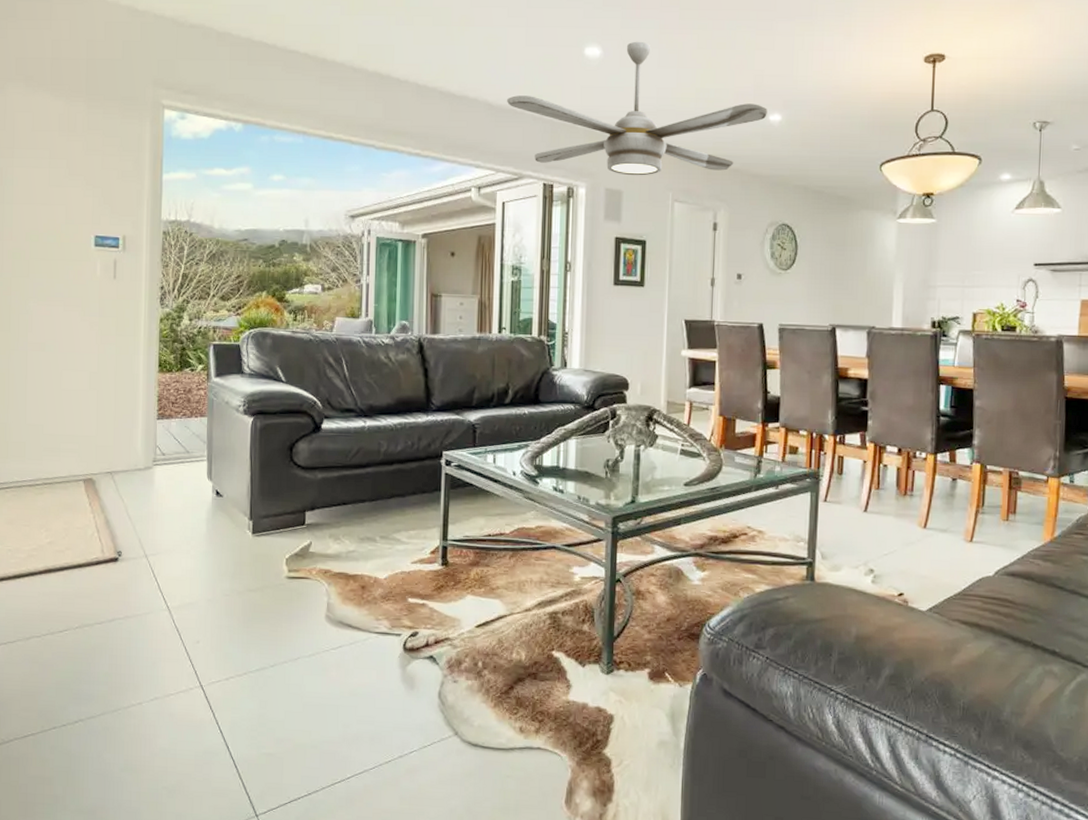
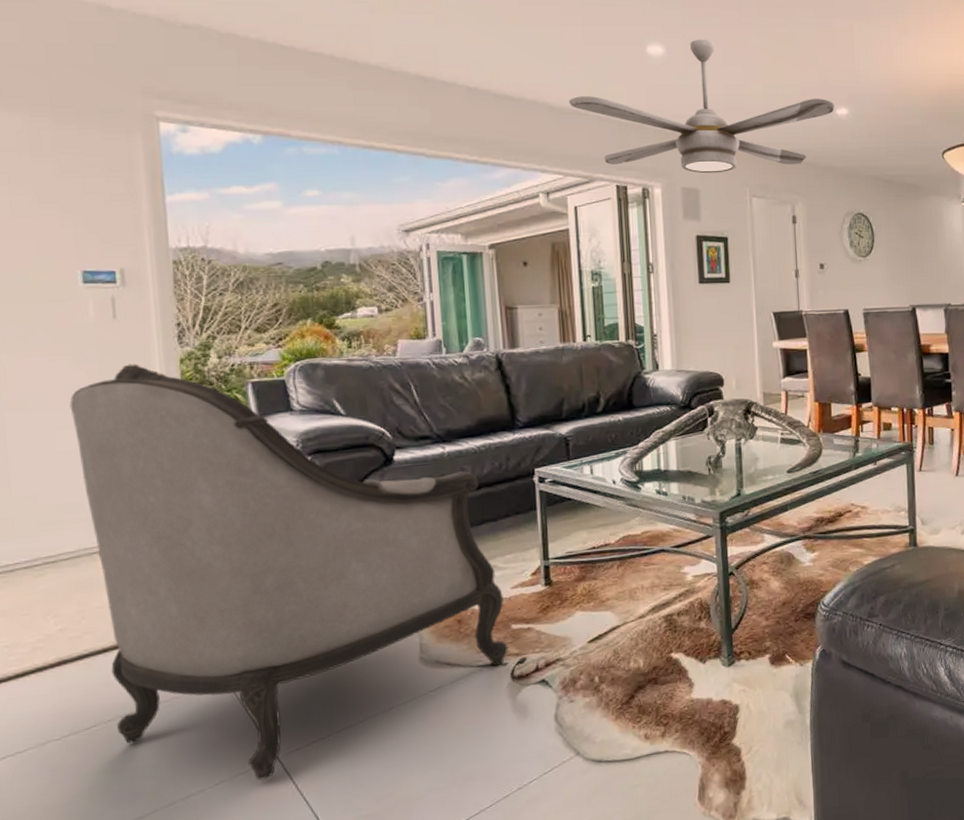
armchair: none [75,319,403,703] -> present [69,364,508,780]

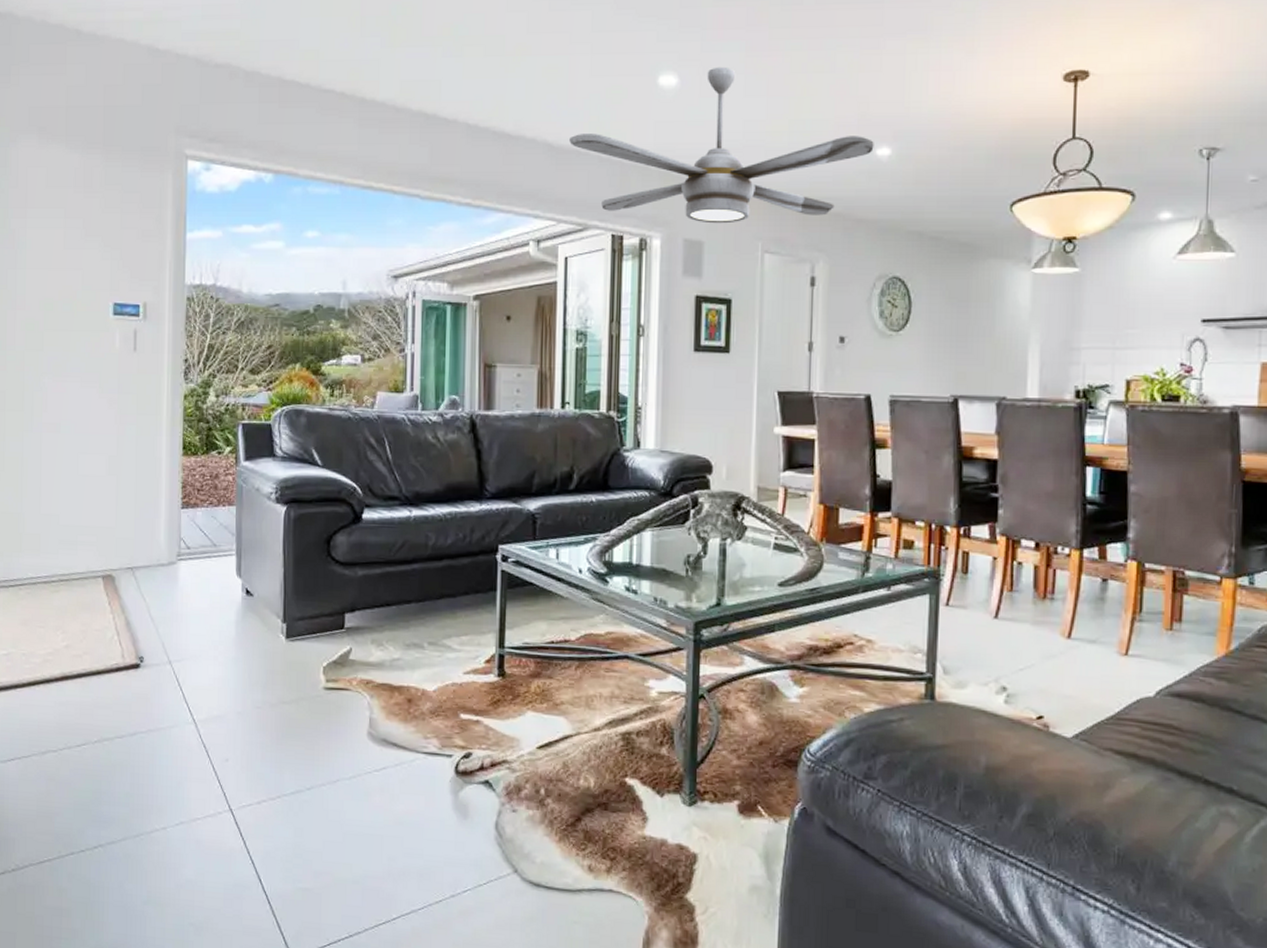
armchair: present [69,364,508,780] -> none [92,396,455,829]

